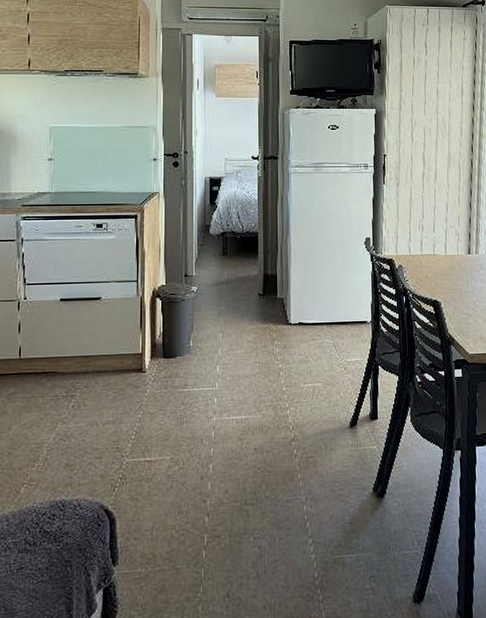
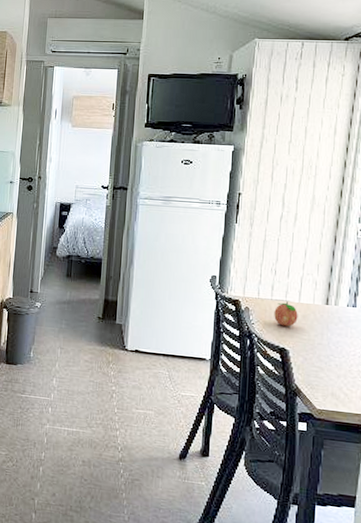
fruit: none [425,255,446,279] -> present [274,301,298,327]

